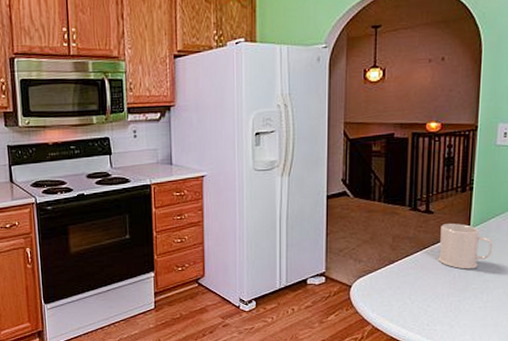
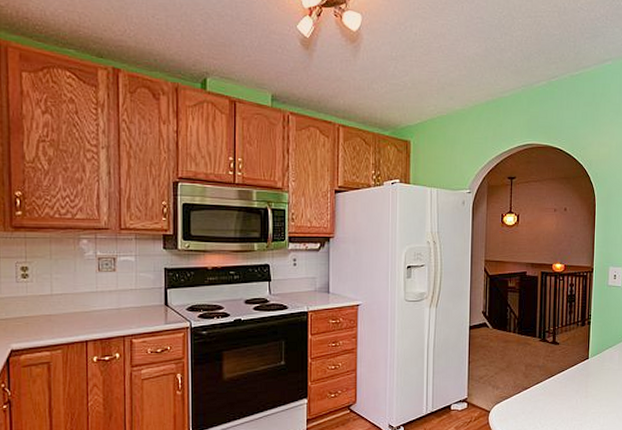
mug: present [438,223,493,269] -> none [563,354,607,395]

